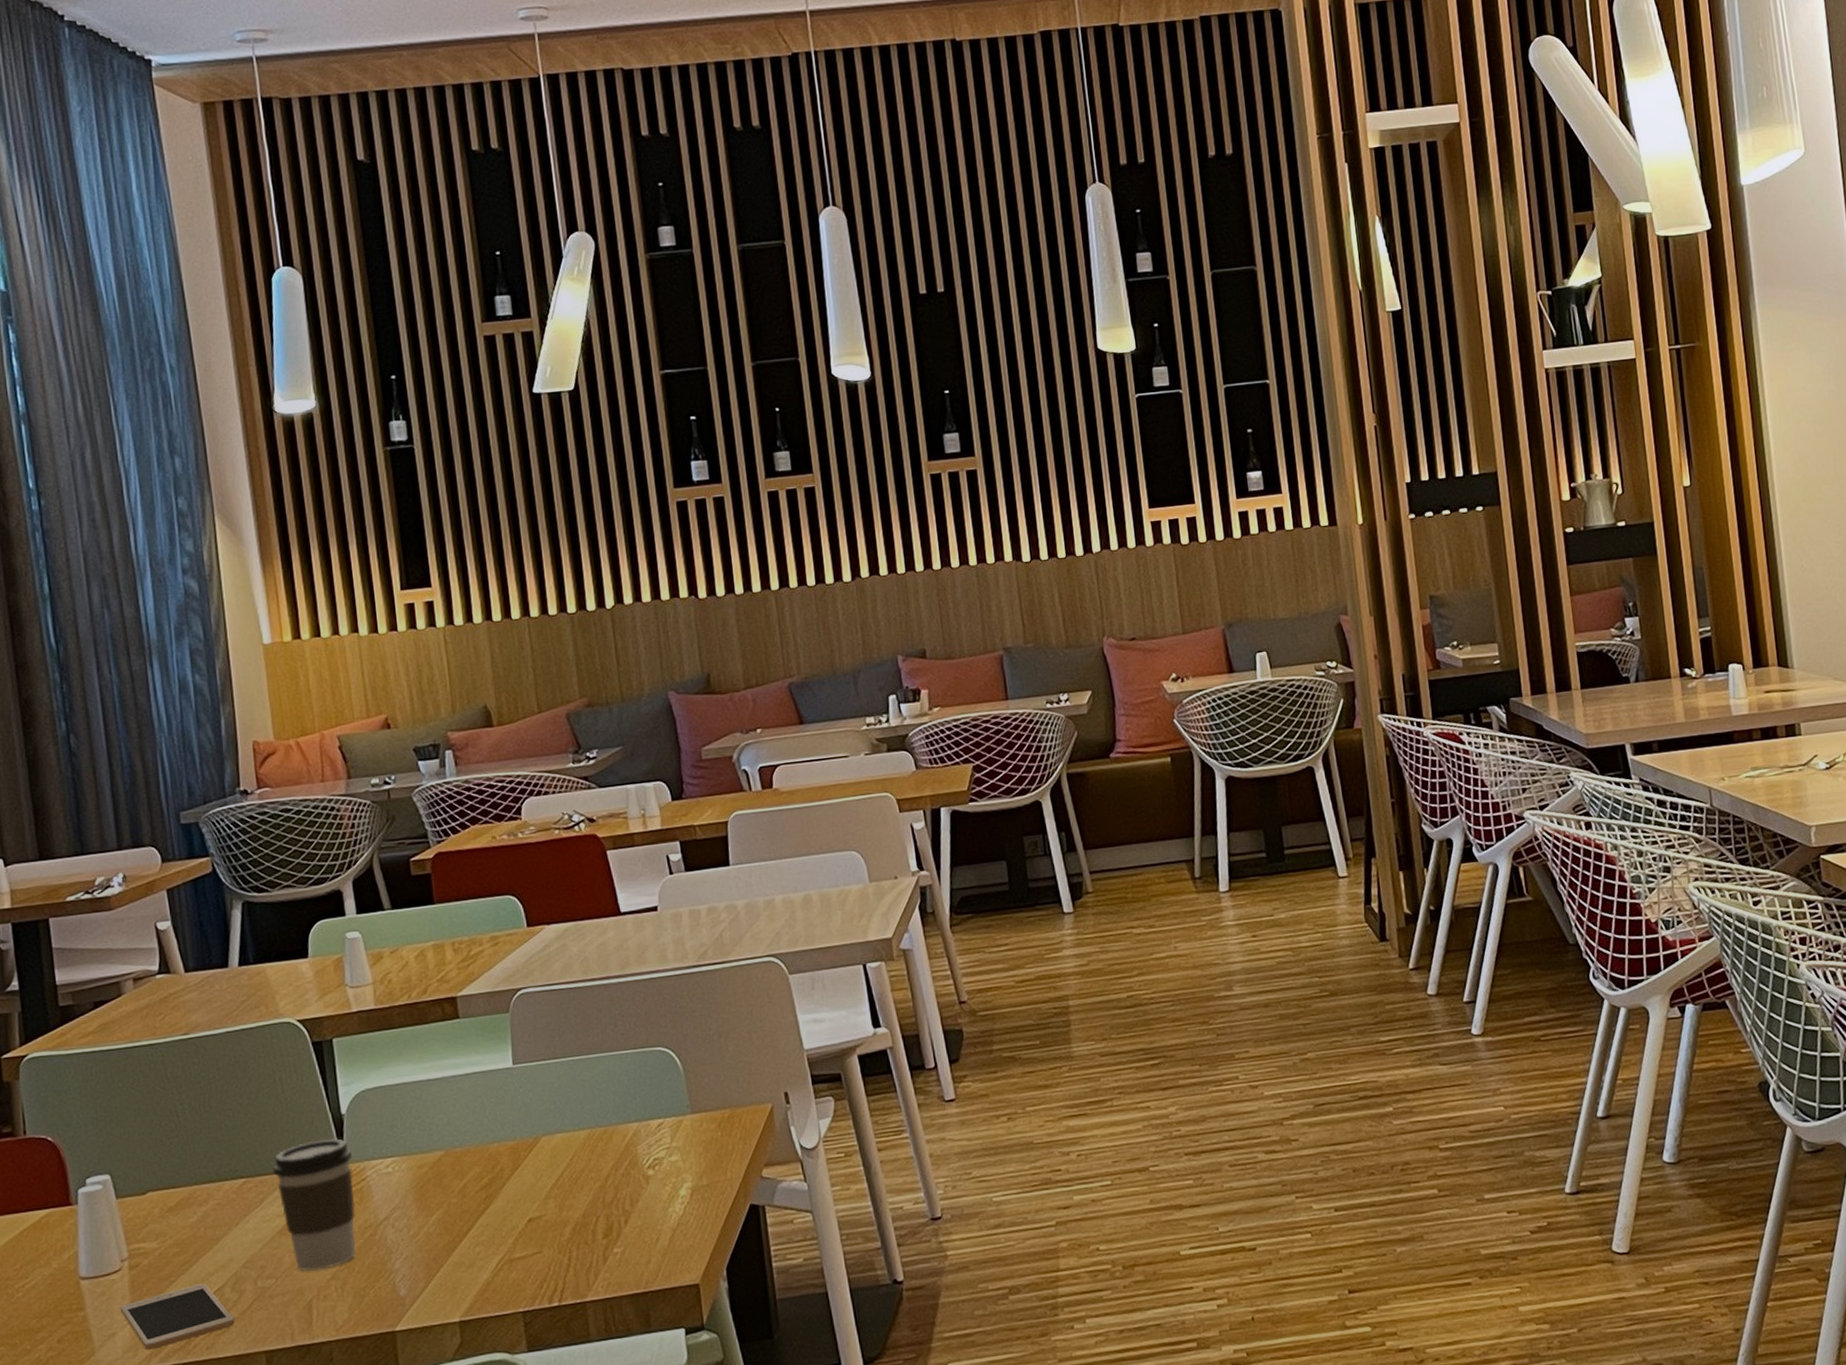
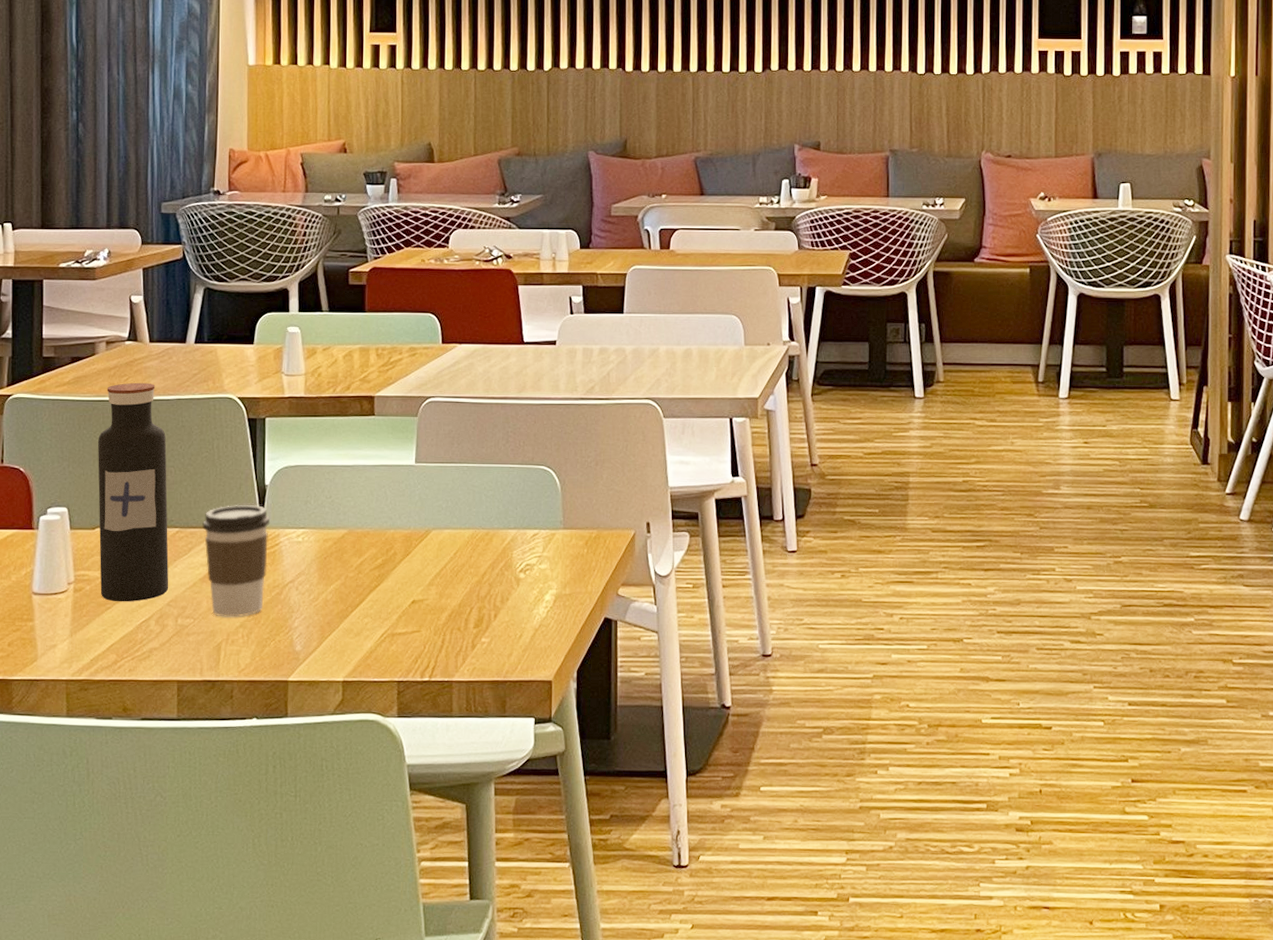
cell phone: present [120,1284,235,1350] -> none [62,614,155,664]
water bottle: none [136,1018,242,1273] -> present [97,382,169,602]

